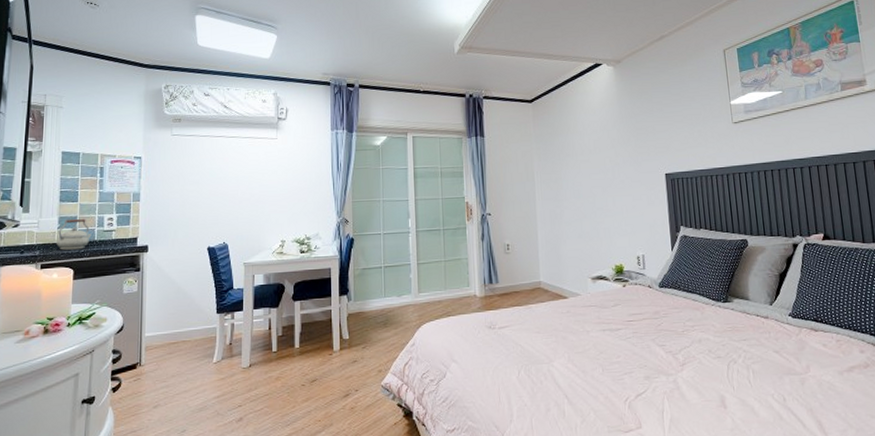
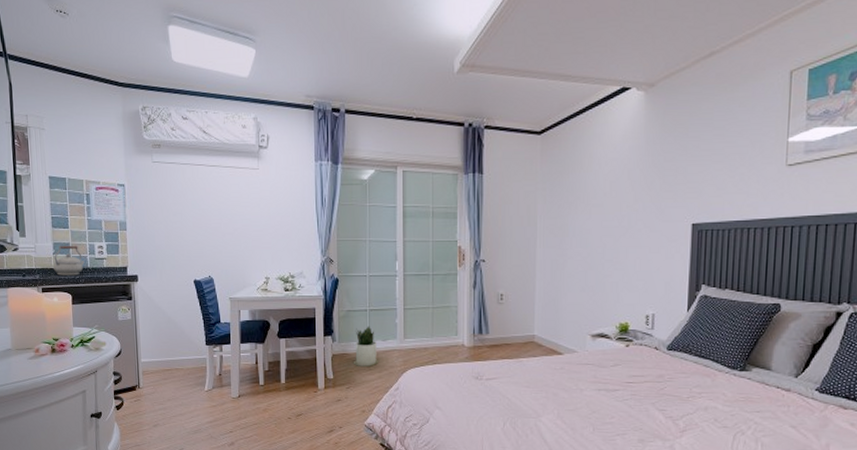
planter: none [368,282,395,325] -> present [353,326,379,368]

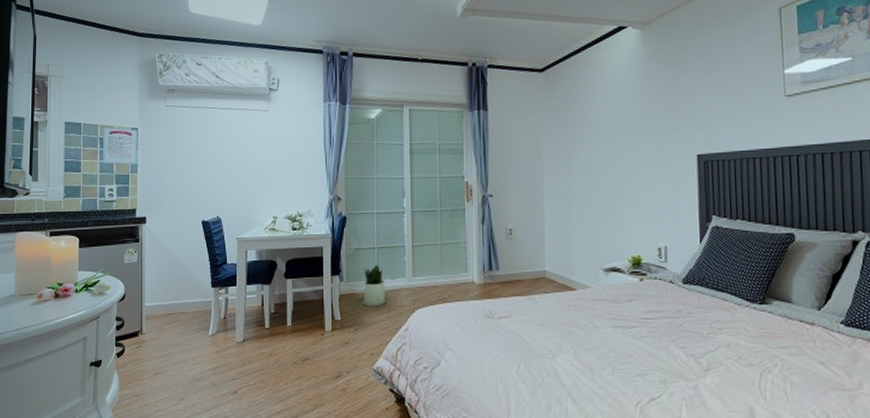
kettle: present [53,245,85,275] -> none [63,188,94,219]

